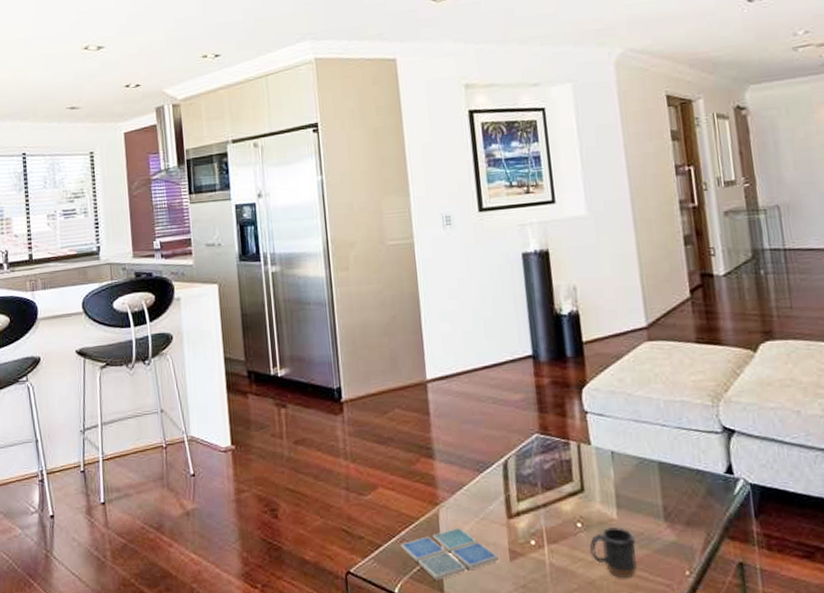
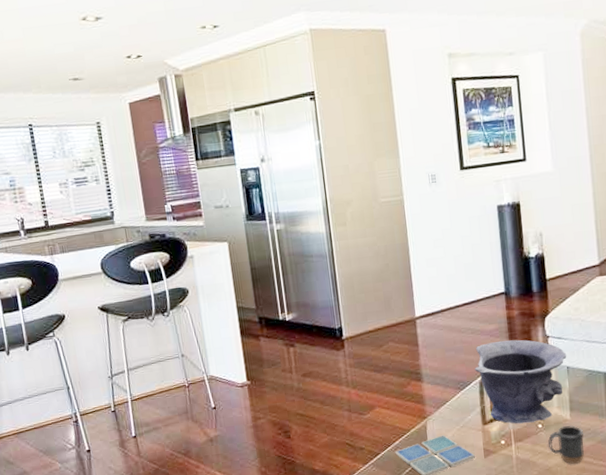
decorative bowl: none [497,414,611,521] -> present [475,339,567,424]

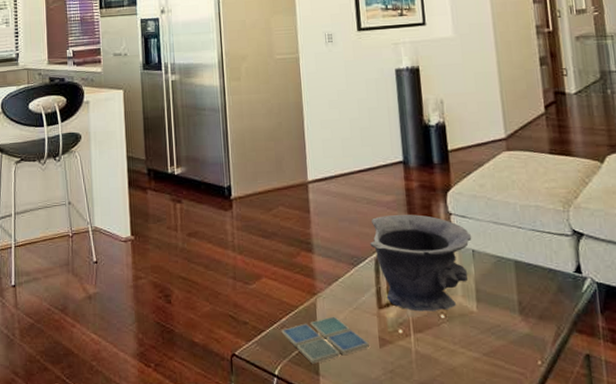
mug: present [548,425,584,464] -> none [452,319,494,367]

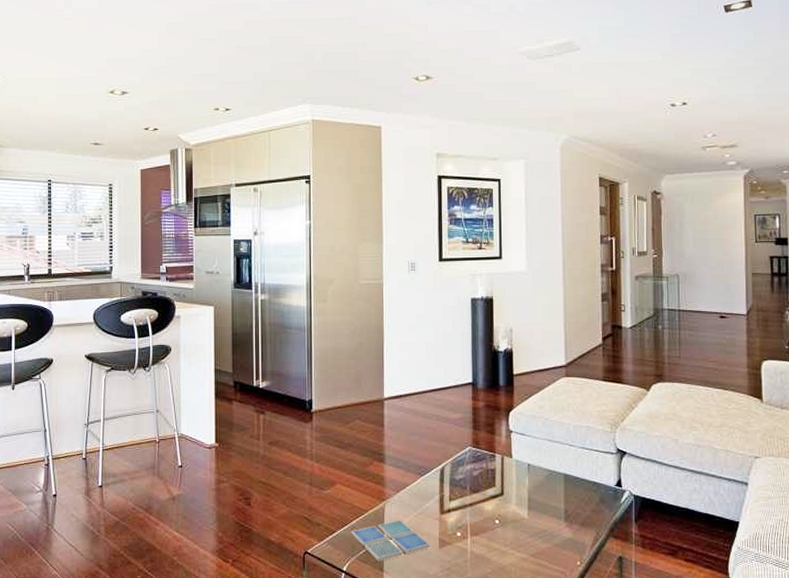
decorative bowl: present [370,214,472,312] -> none [437,431,529,517]

